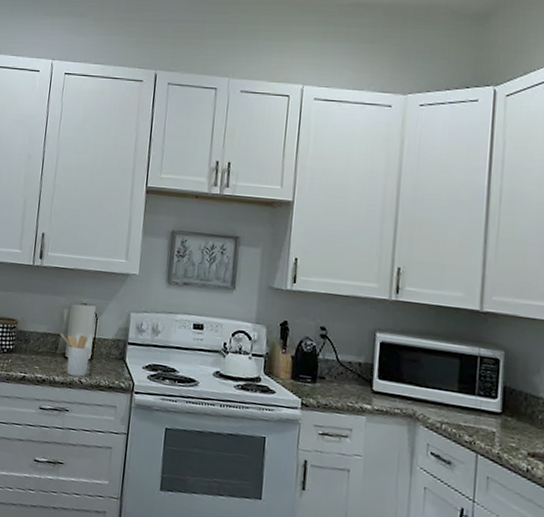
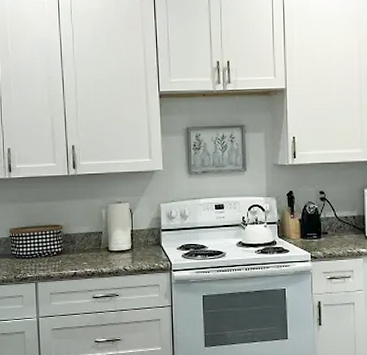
utensil holder: present [60,333,91,377] -> none [101,229,130,265]

